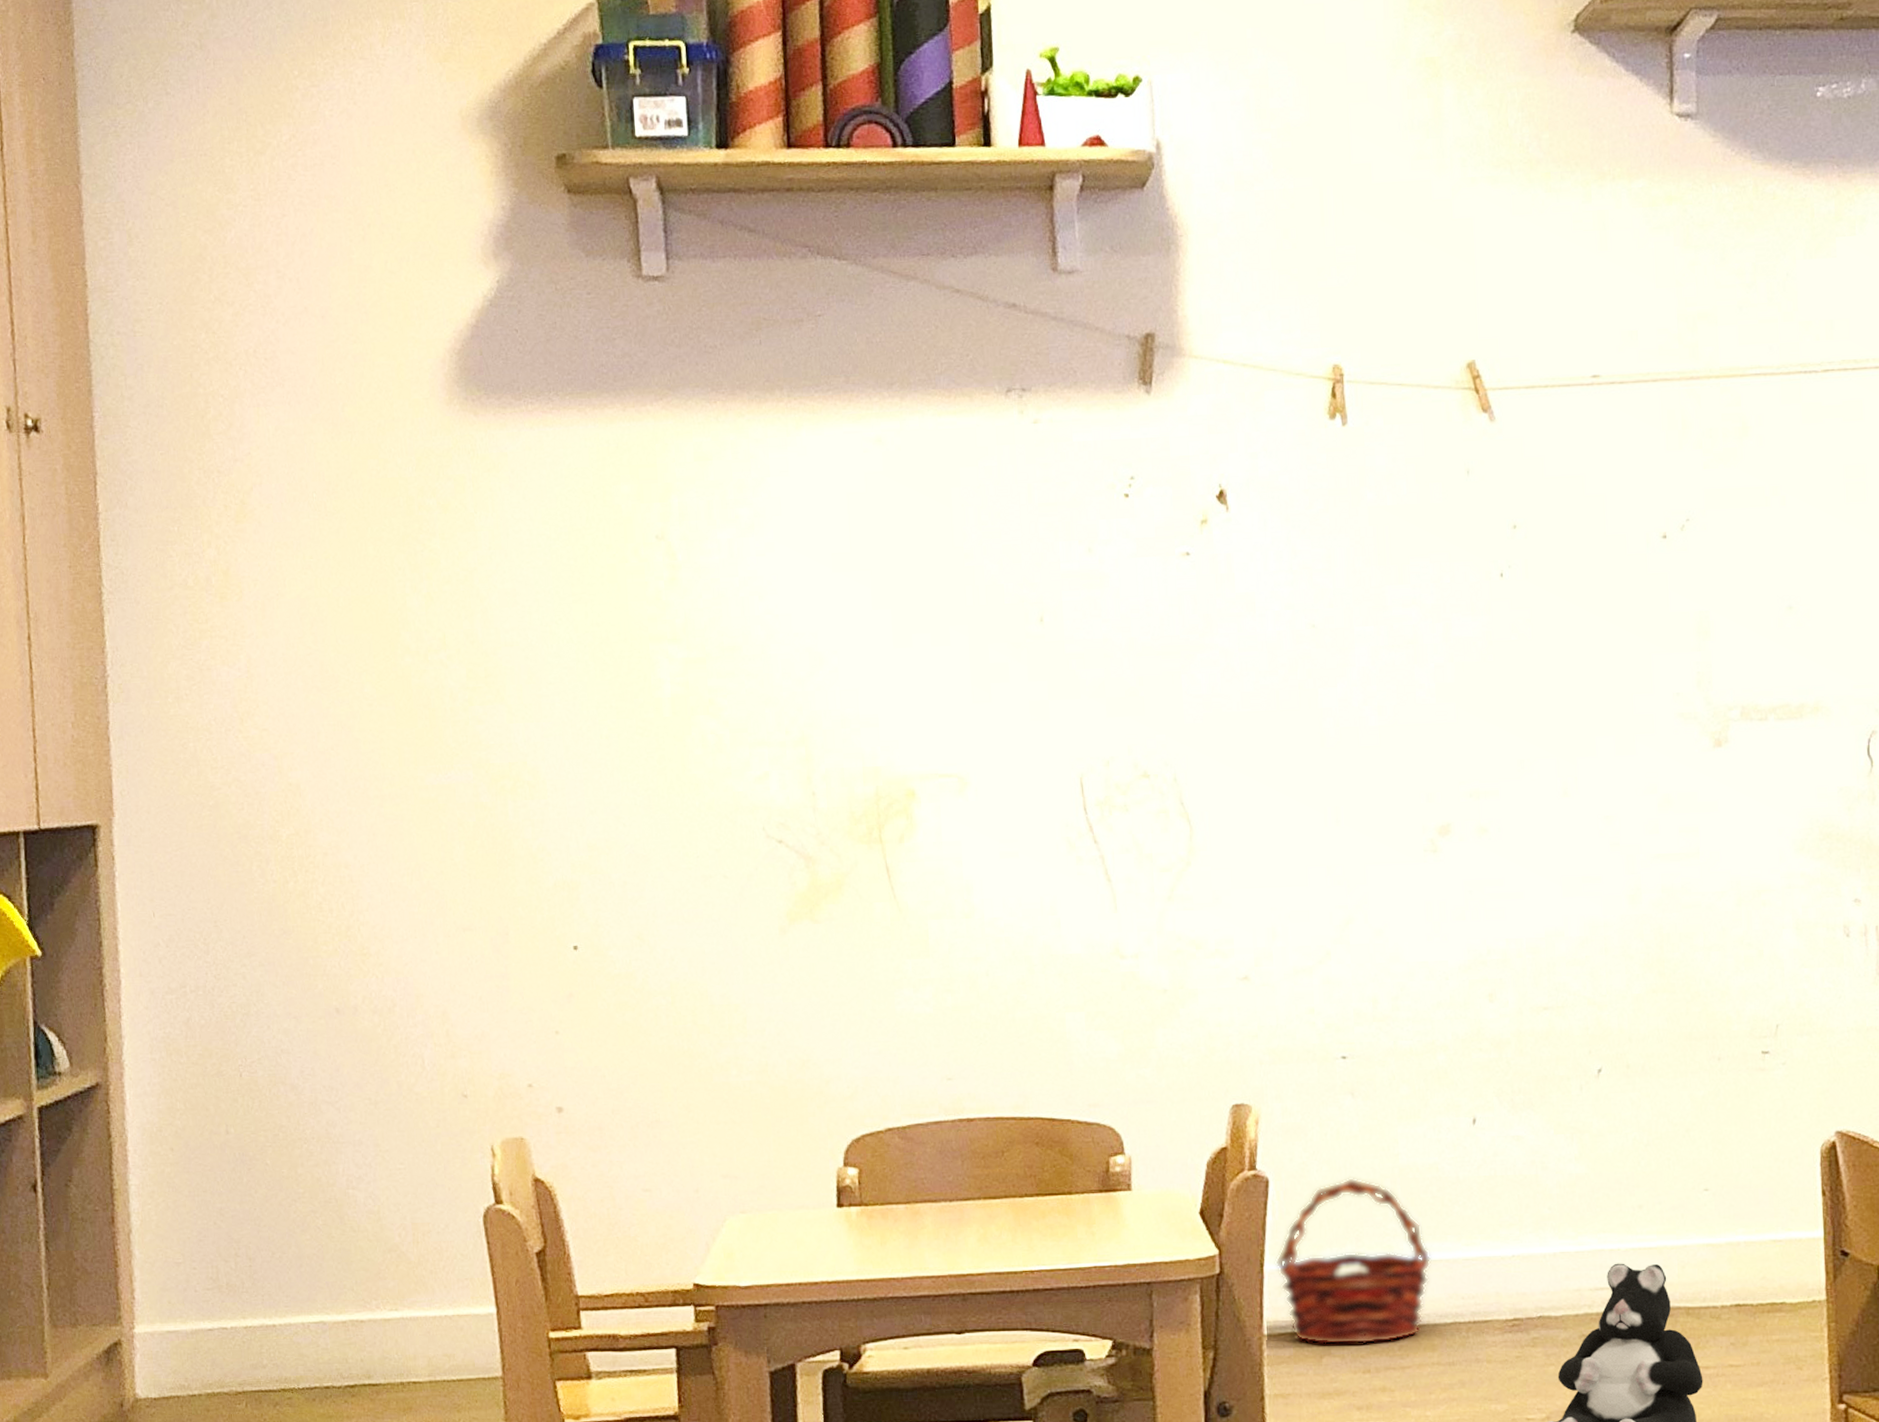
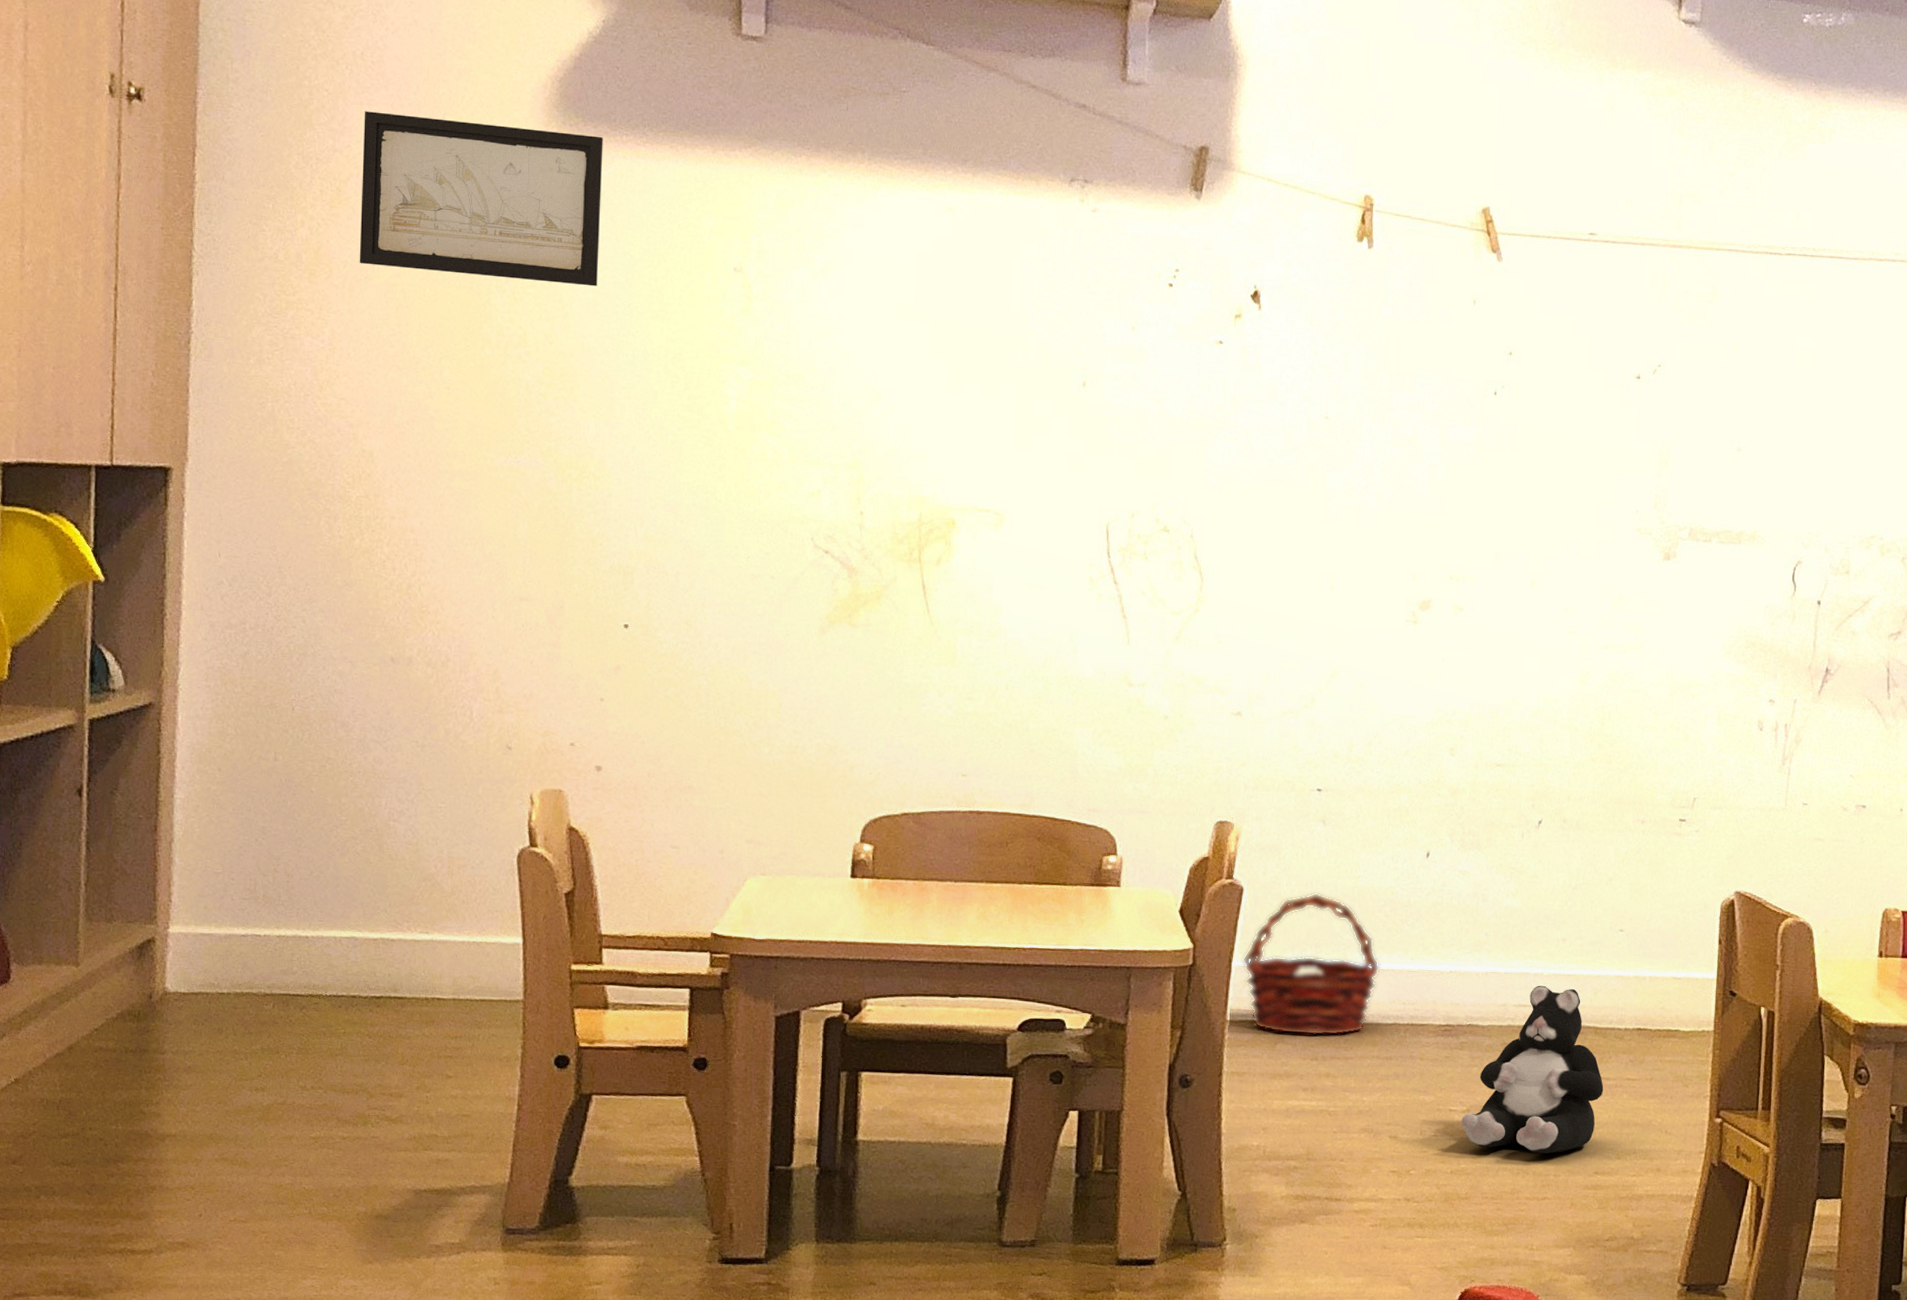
wall art: none [261,408,515,580] -> present [359,111,603,287]

